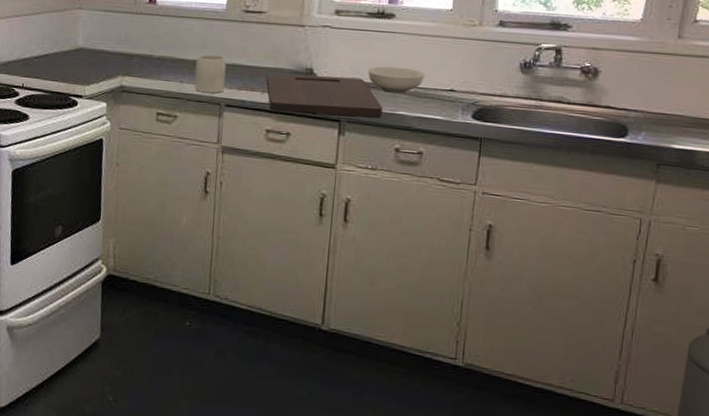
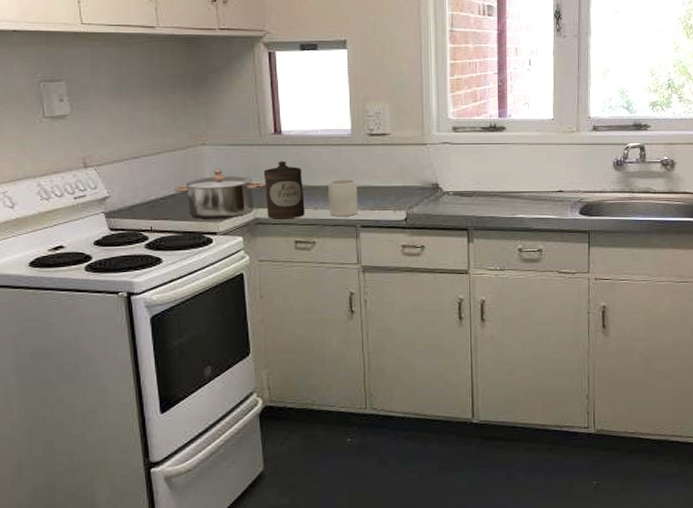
cooking pot: none [47,33,134,83] -> present [174,169,265,220]
canister: none [132,30,172,90] -> present [263,161,305,220]
cutting board: present [266,73,383,118] -> none [397,188,504,227]
bowl: present [367,66,426,94] -> none [486,174,538,199]

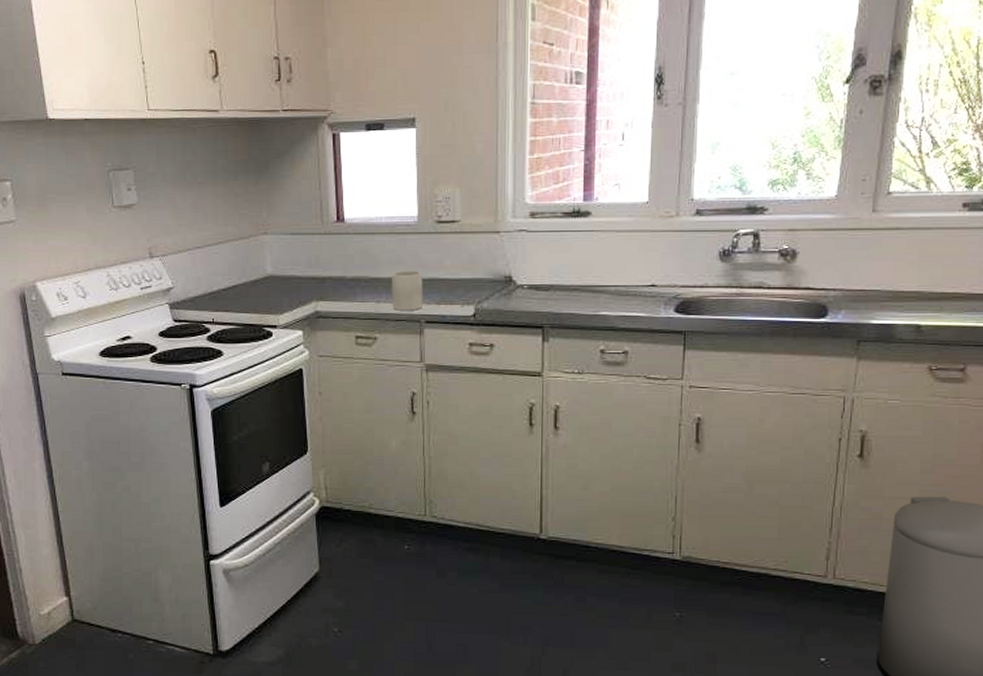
cooking pot: present [174,169,265,220] -> none [235,259,326,312]
canister: present [263,161,305,220] -> none [325,250,367,313]

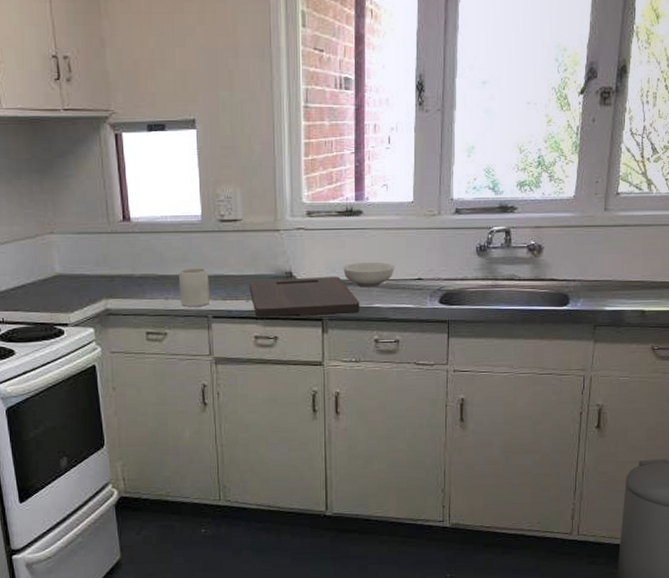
cutting board: none [466,281,585,324] -> present [250,276,360,318]
bowl: none [566,266,626,294] -> present [342,261,396,287]

